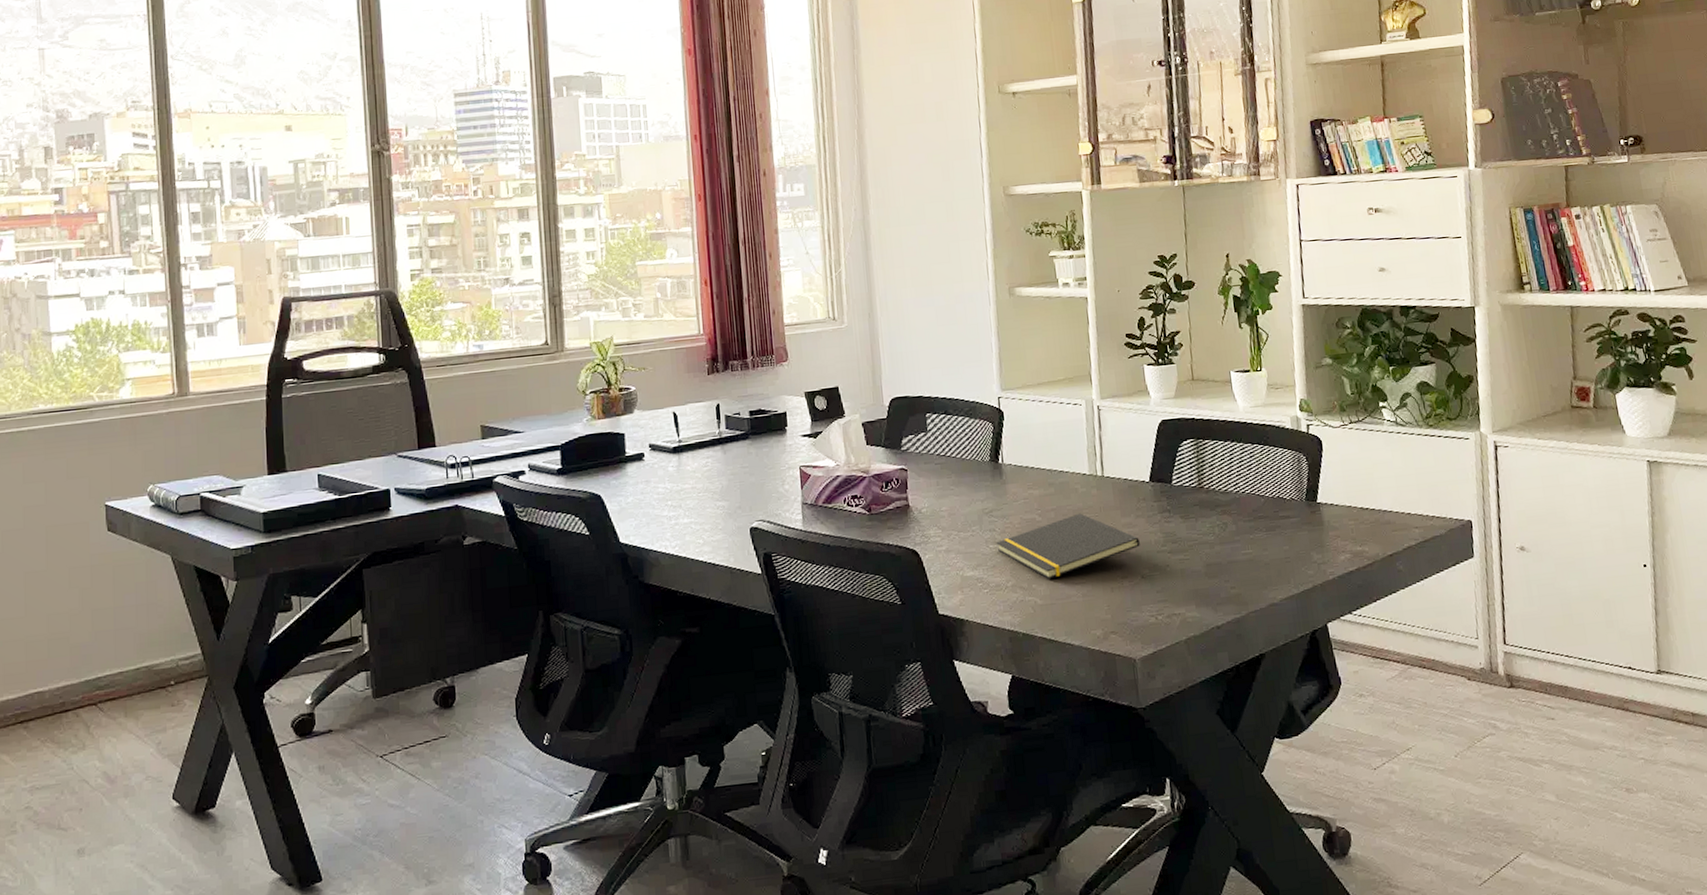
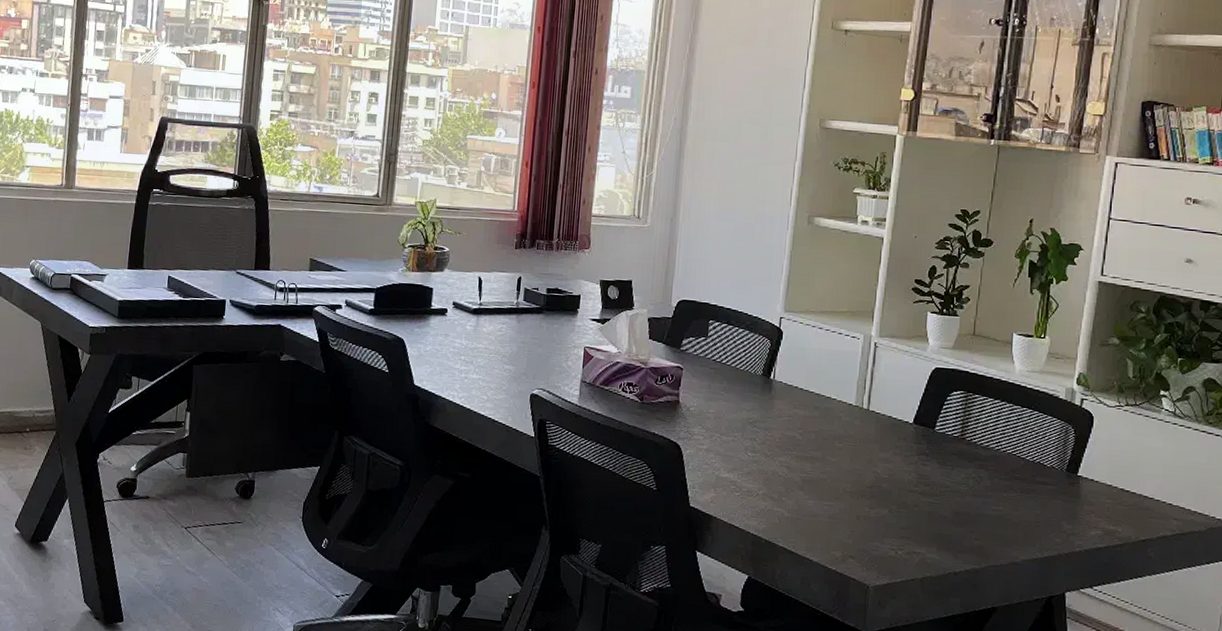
notepad: present [996,513,1140,579] -> none [755,440,893,496]

